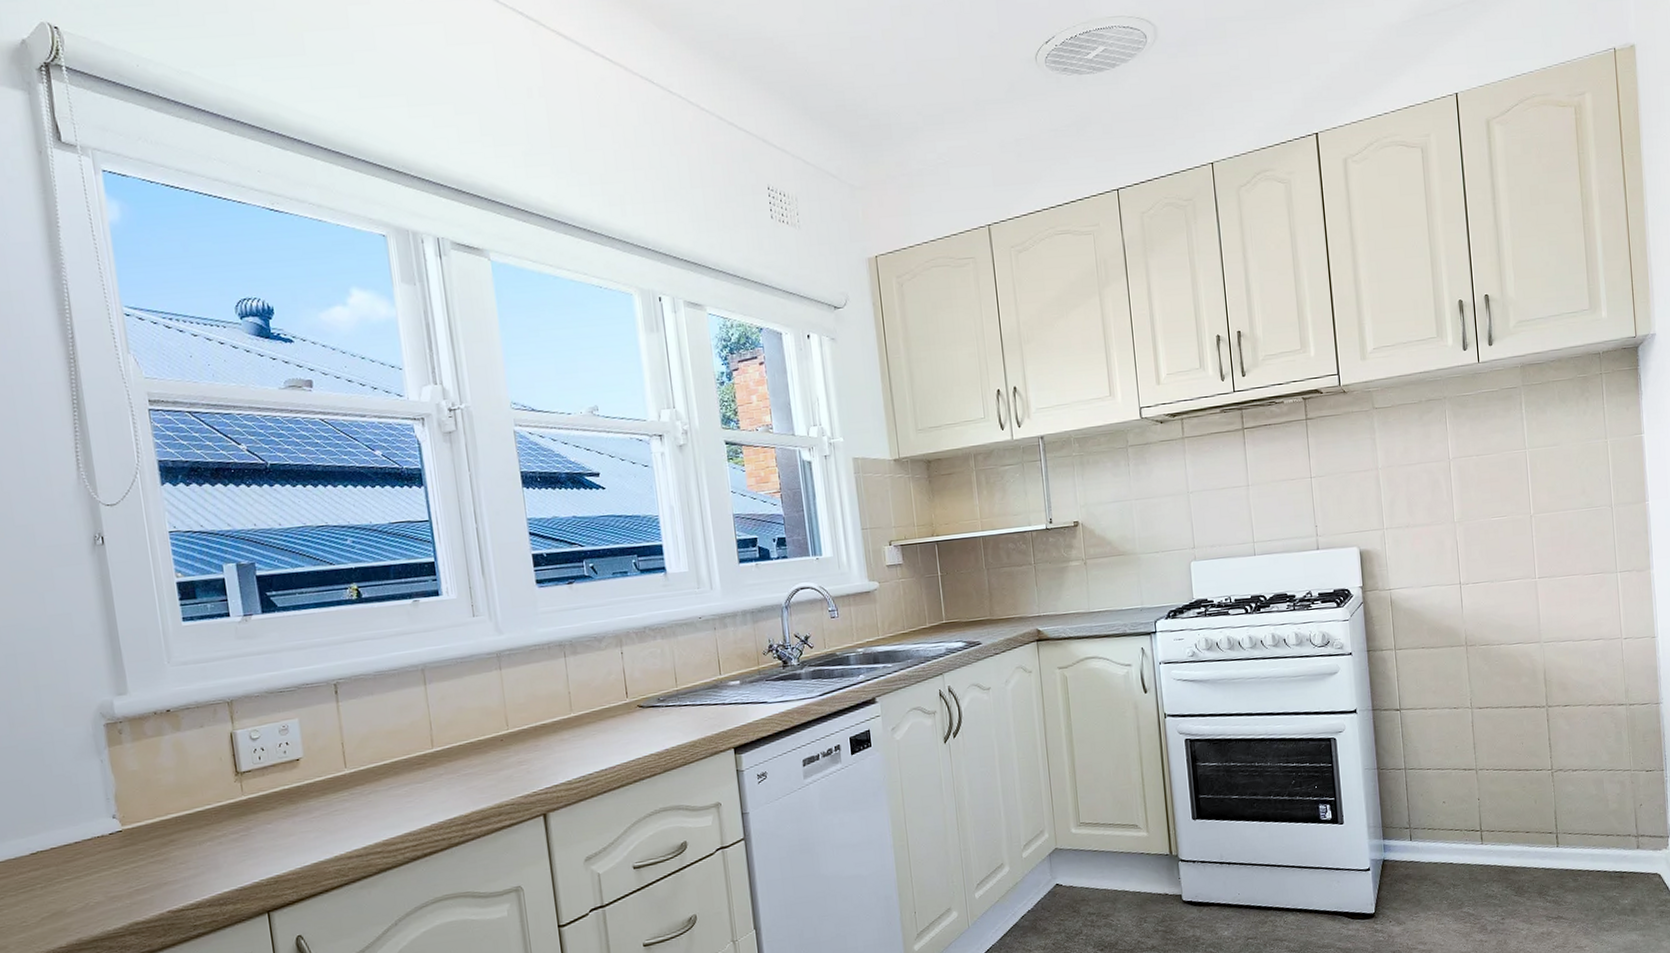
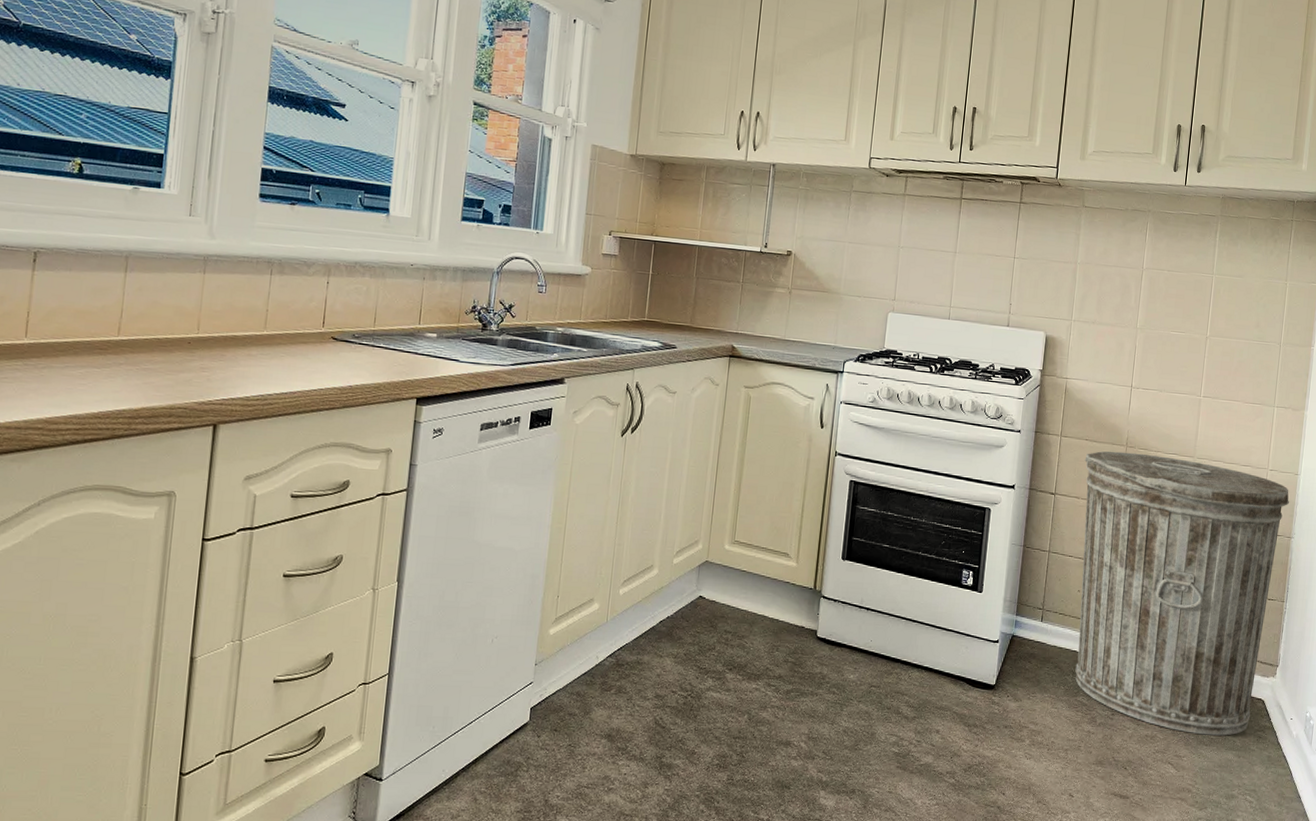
trash can: none [1425,646,1651,922] -> present [1075,451,1289,736]

